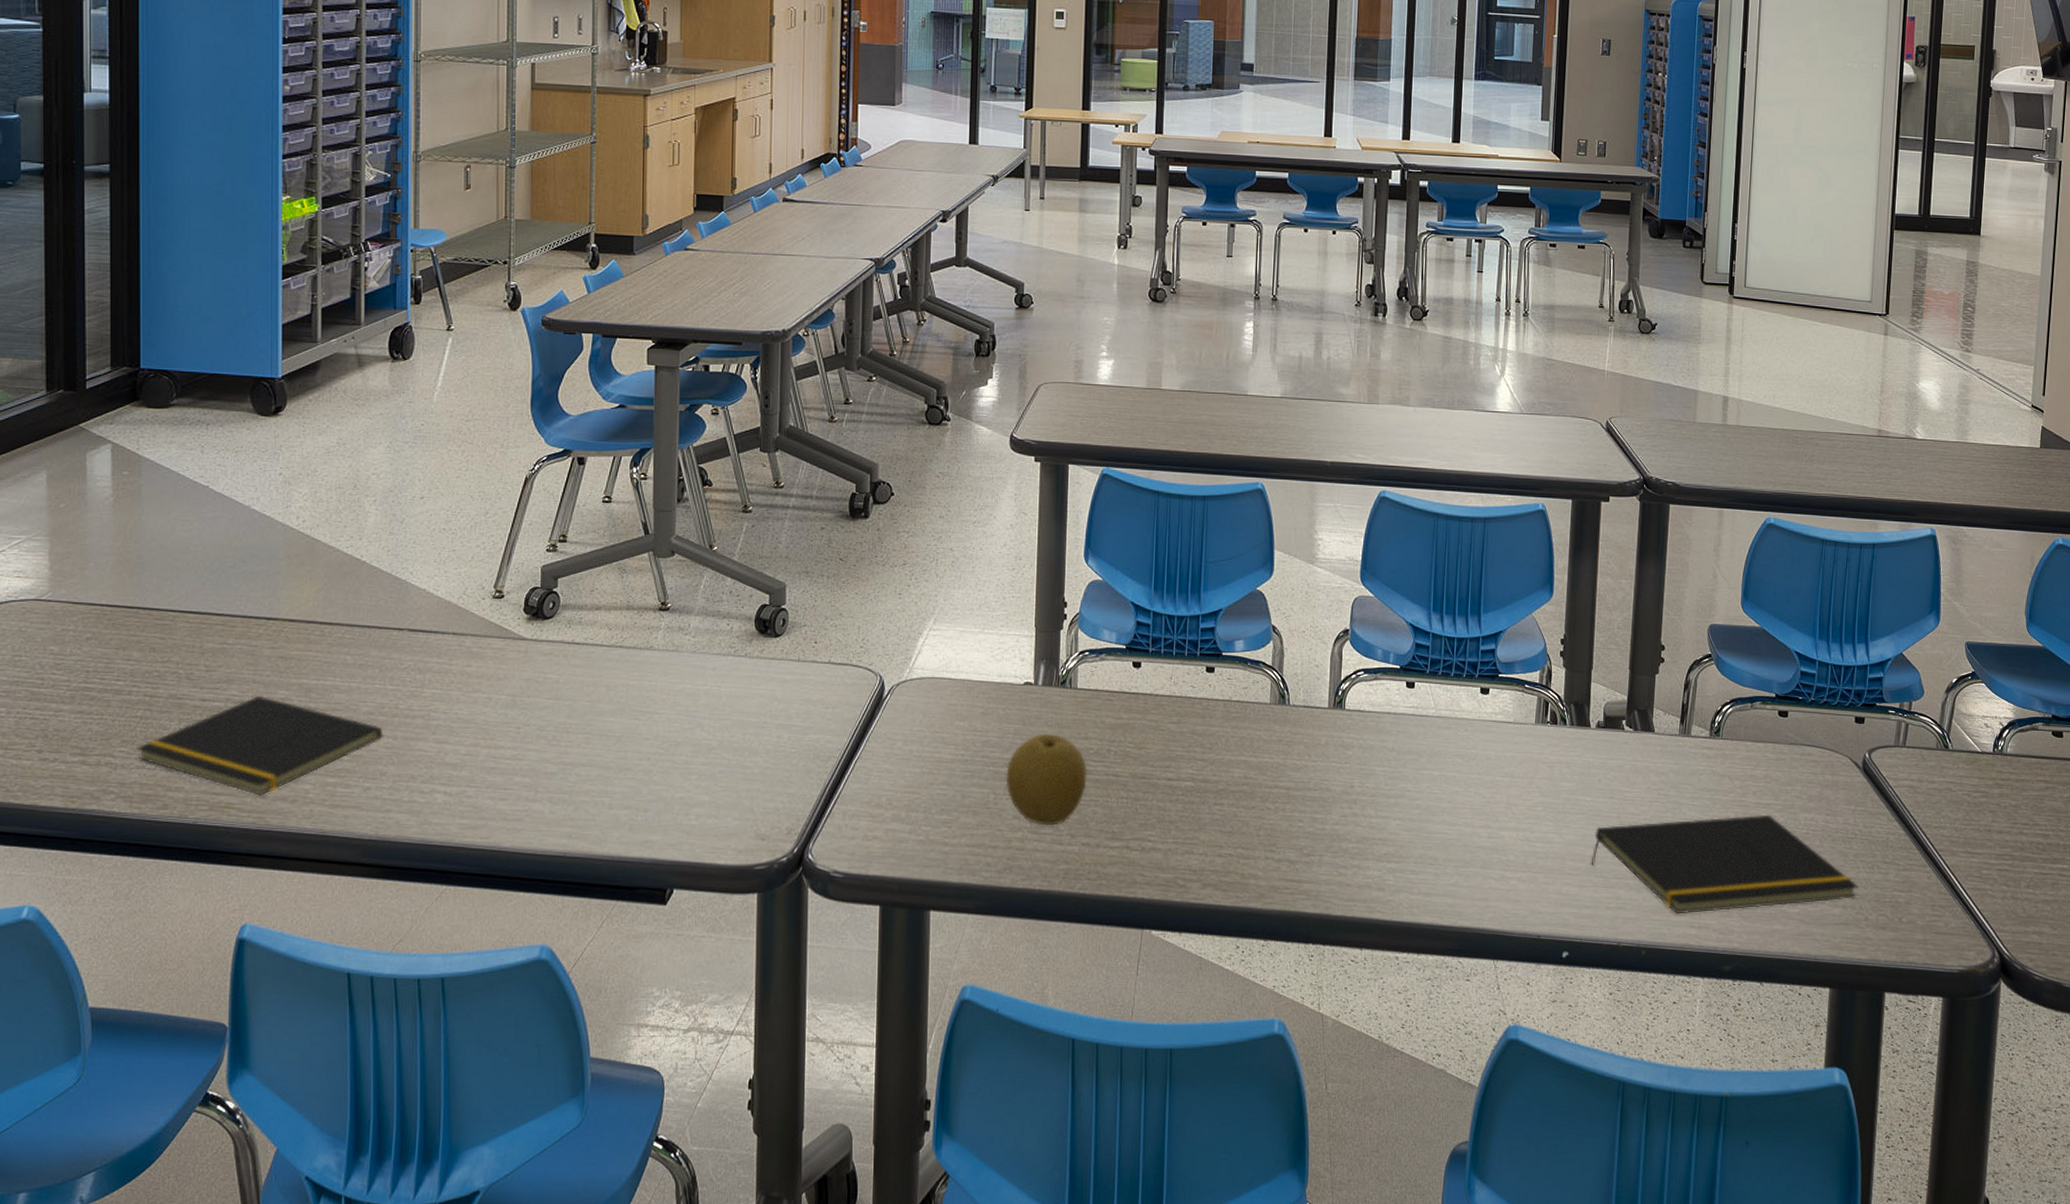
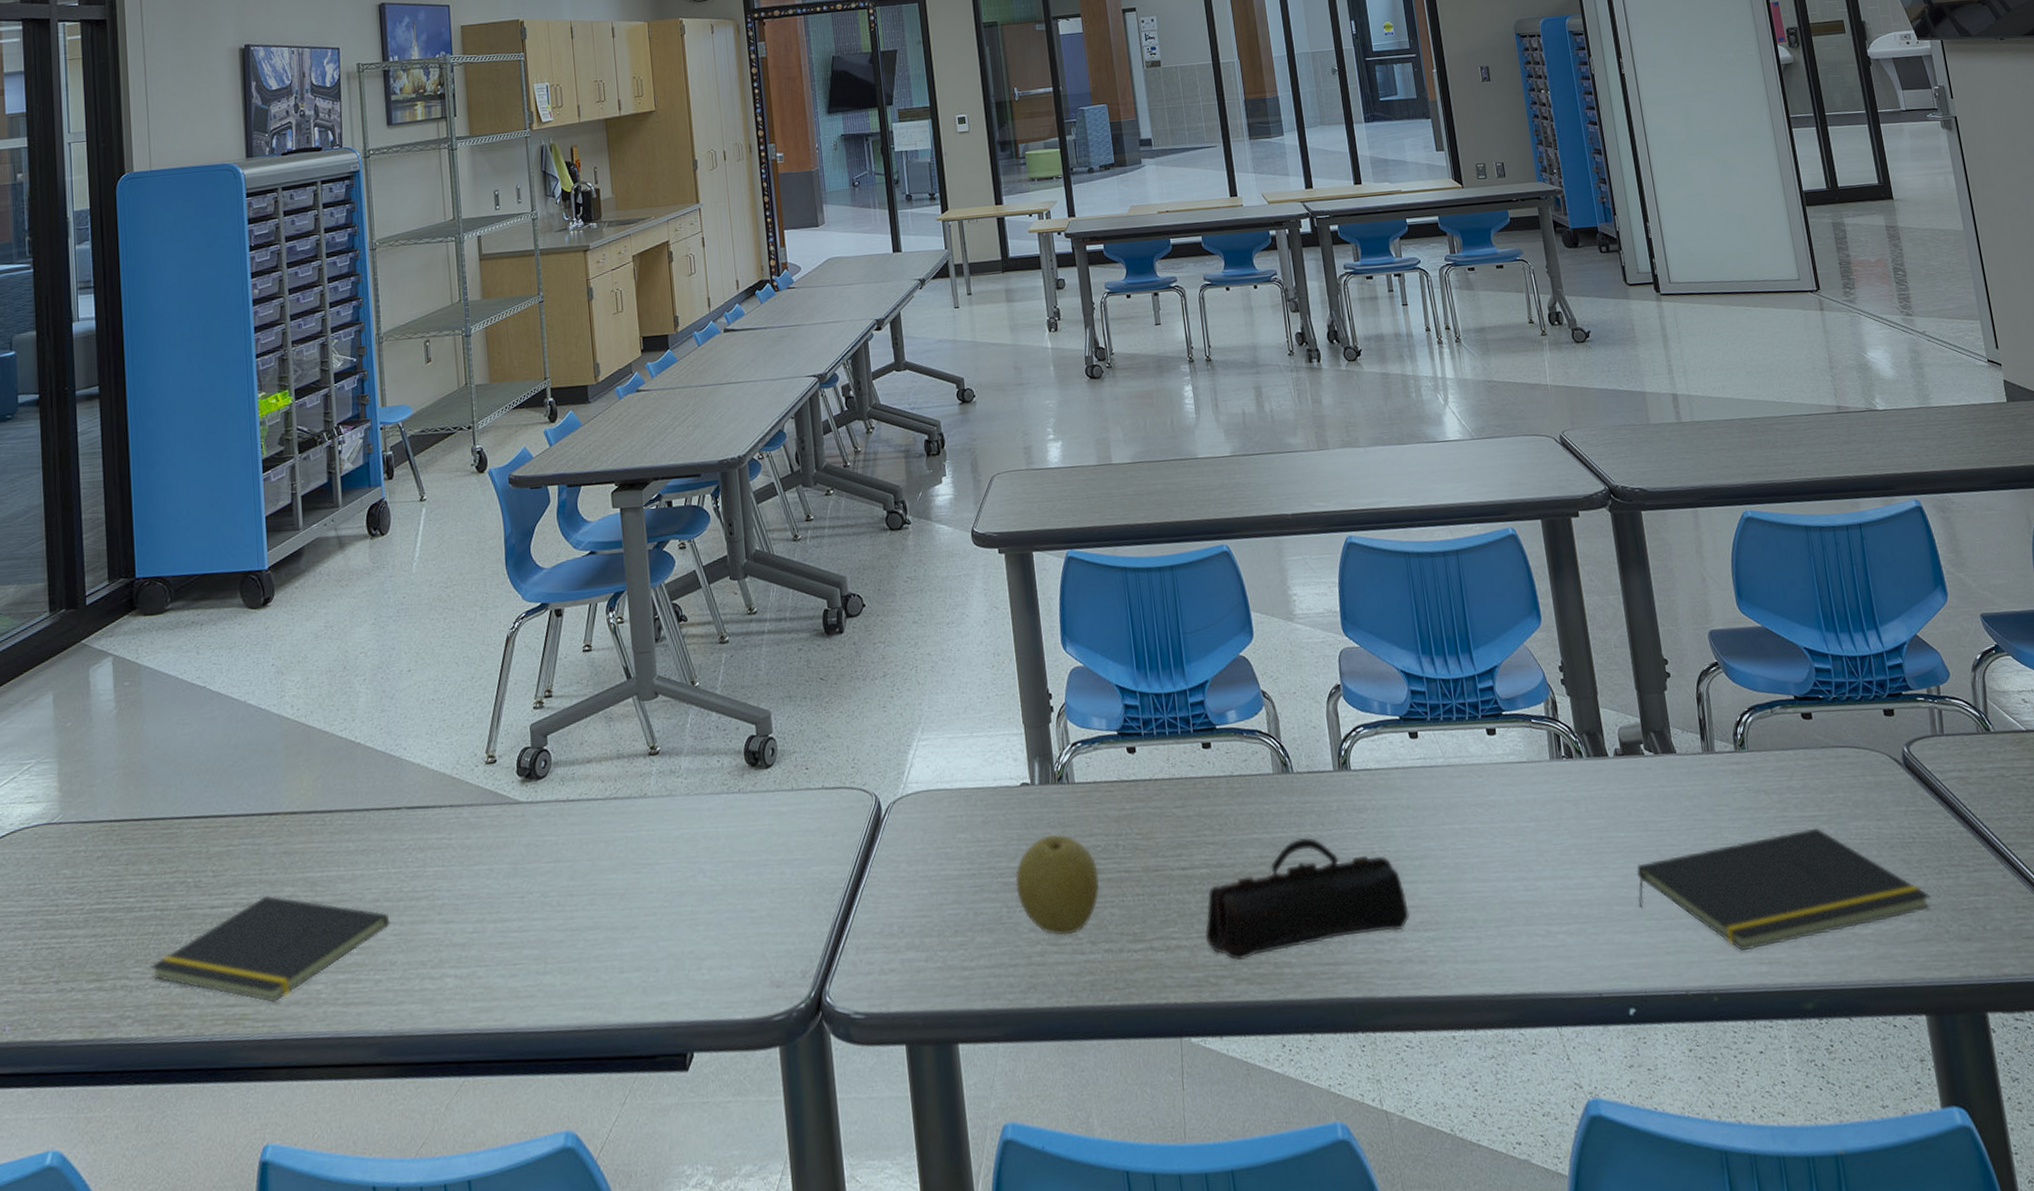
pencil case: none [1180,765,1376,867] -> present [1204,836,1410,960]

